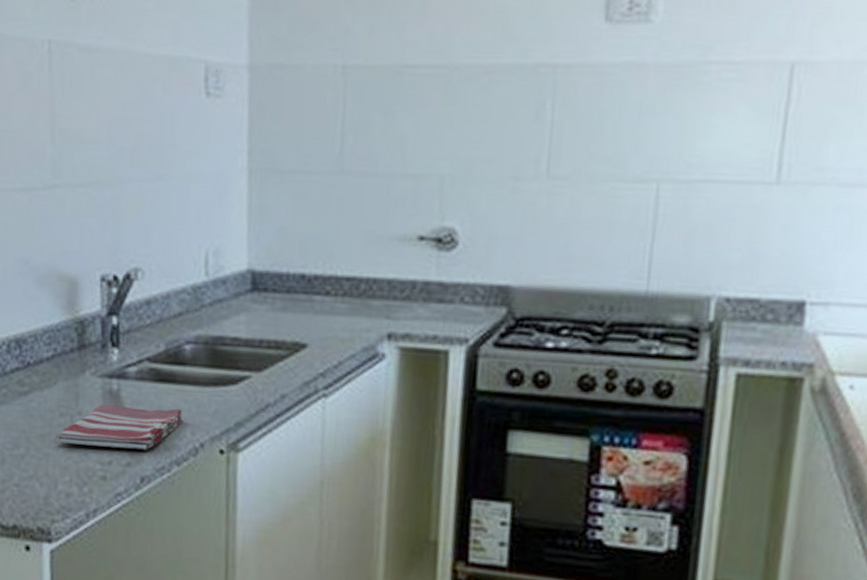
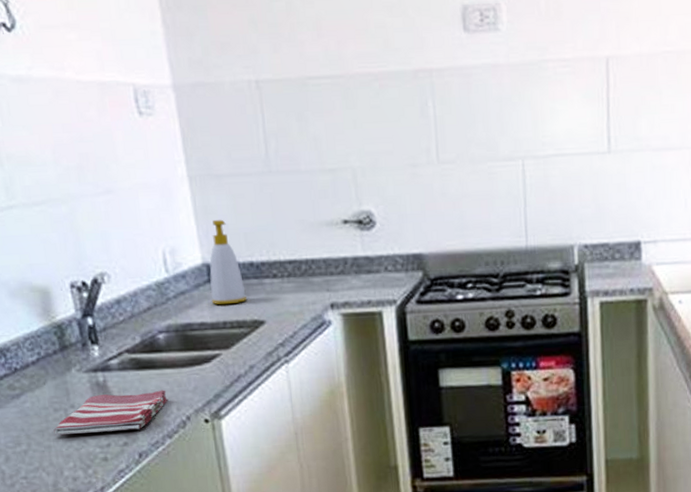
soap bottle: none [250,221,291,321] -> present [209,219,247,305]

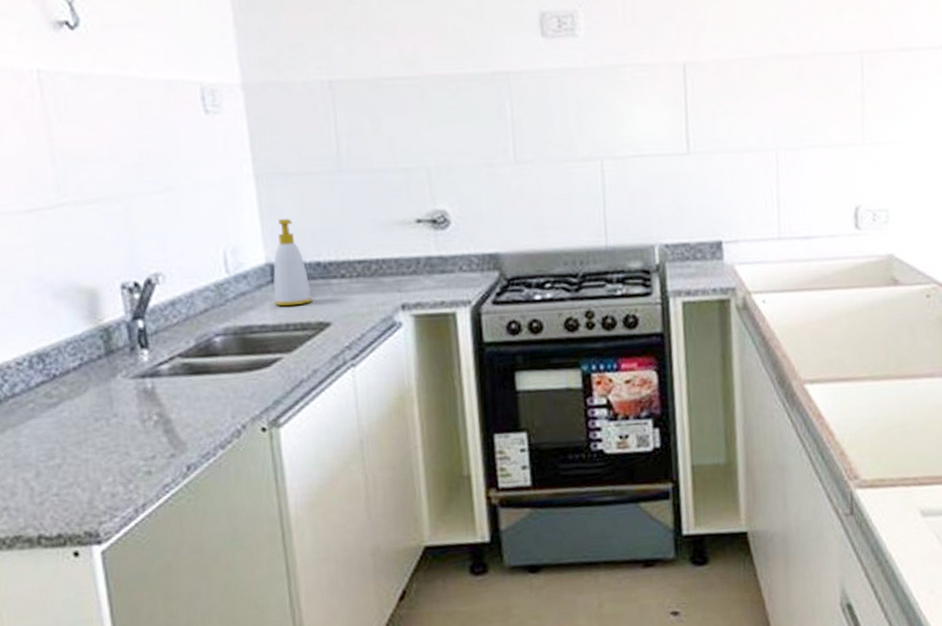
dish towel: present [54,390,169,435] -> none [93,396,223,447]

